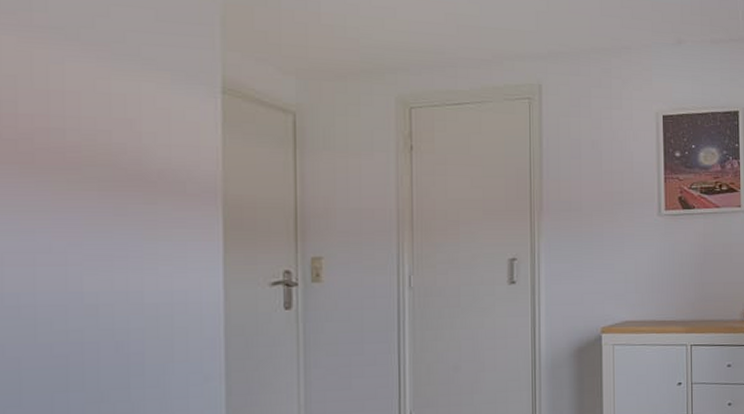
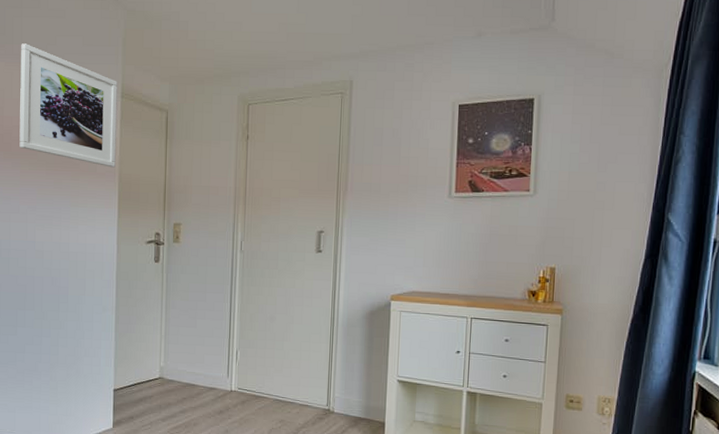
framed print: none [46,12,217,186] -> present [19,43,117,168]

